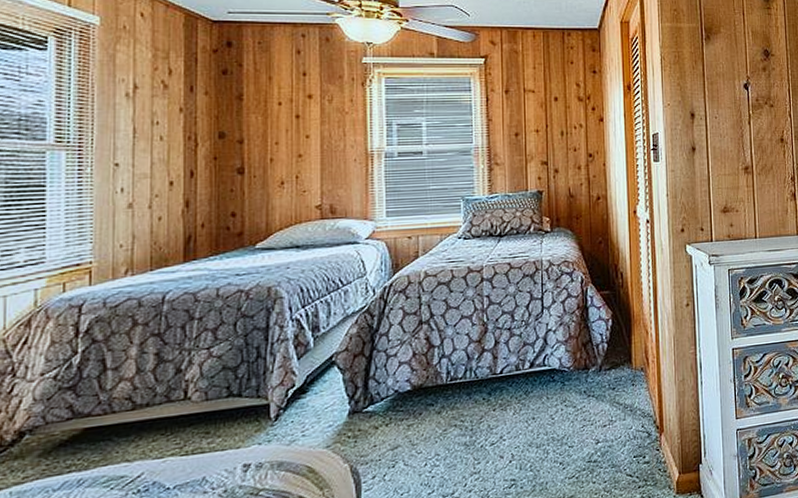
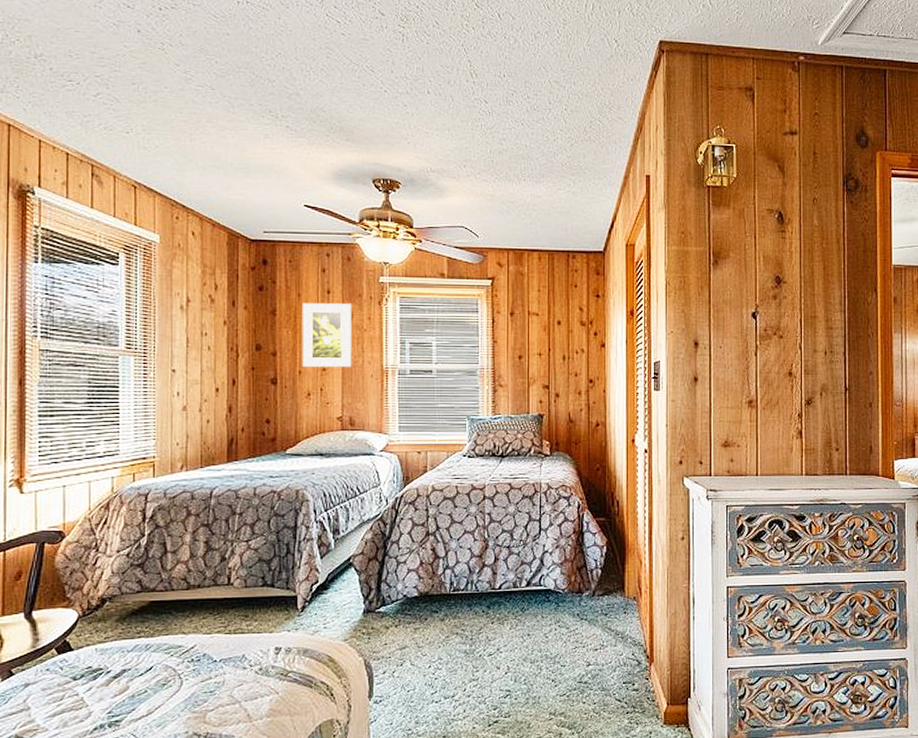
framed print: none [273,86,333,154] -> present [302,303,352,367]

